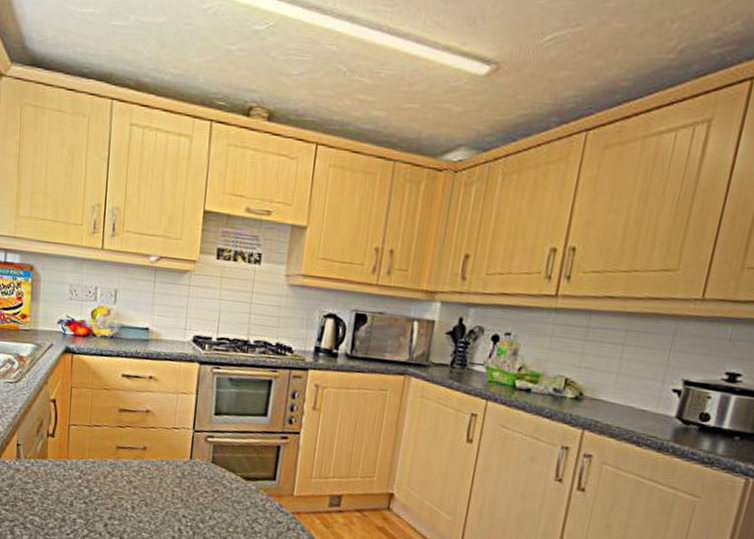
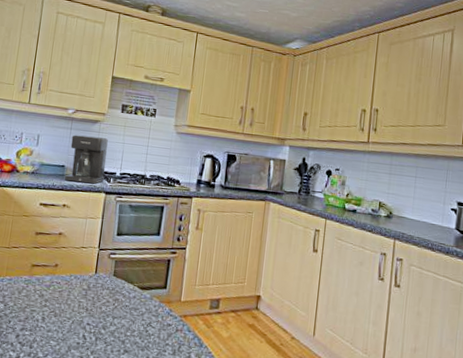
coffee maker: none [149,289,201,352] -> present [64,135,108,184]

